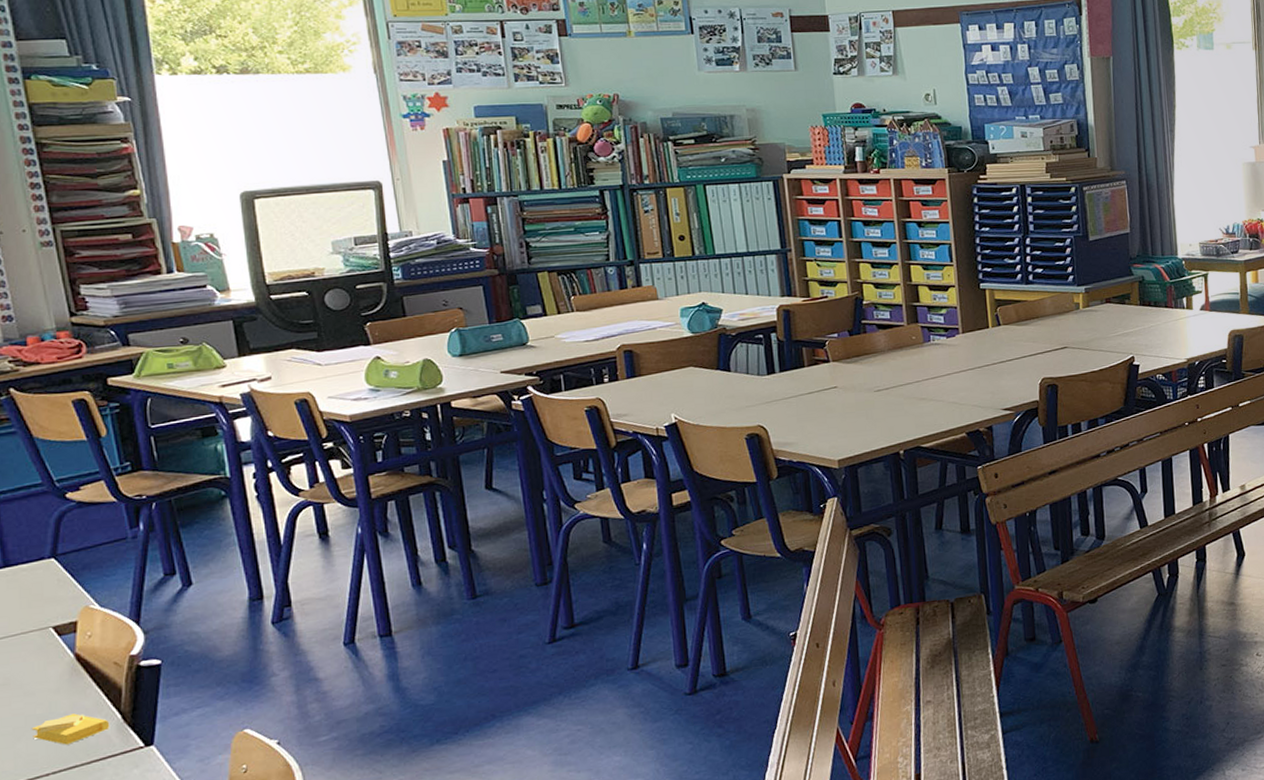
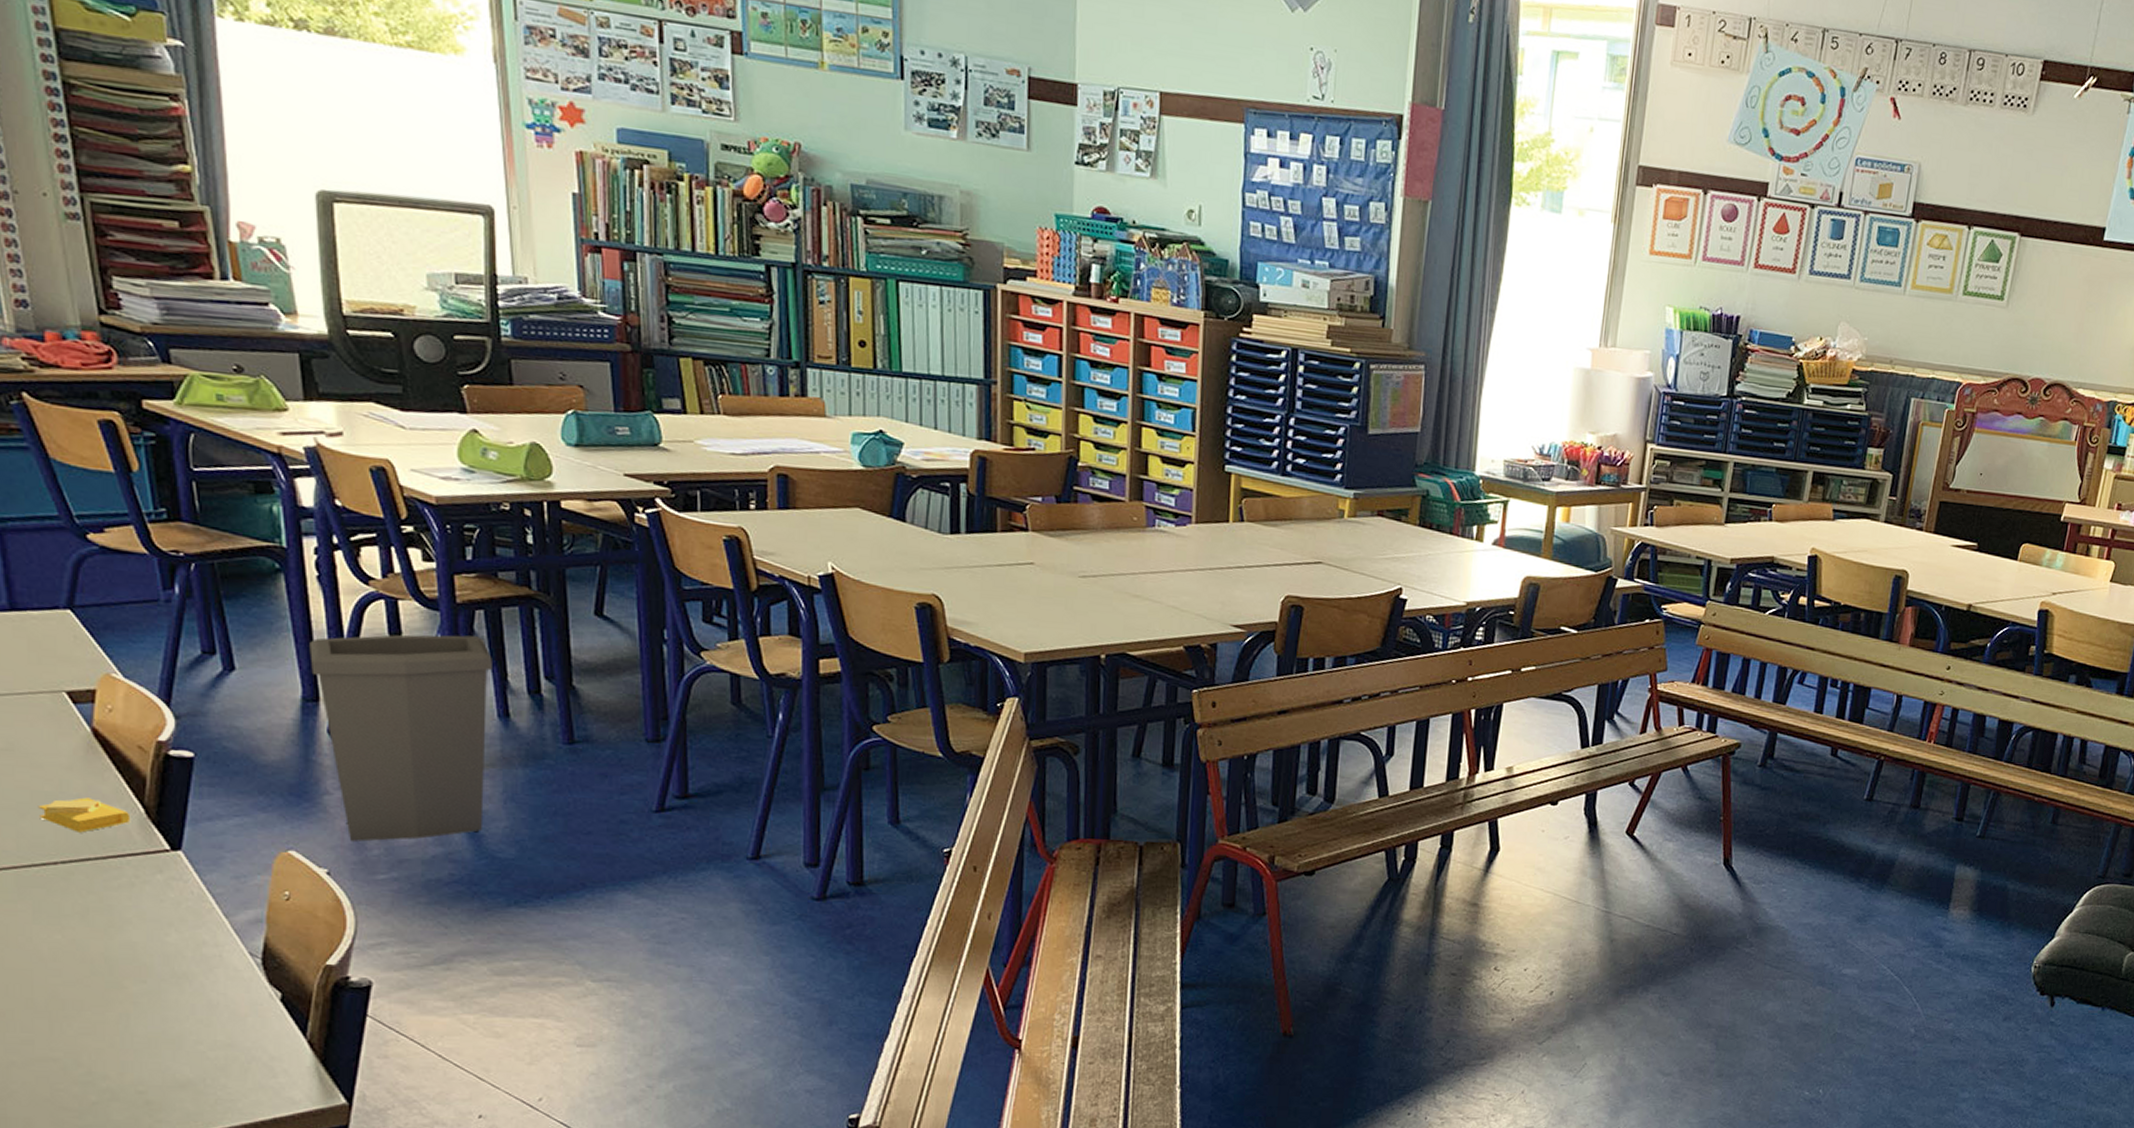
trash bin: none [253,523,406,712] -> present [310,634,492,841]

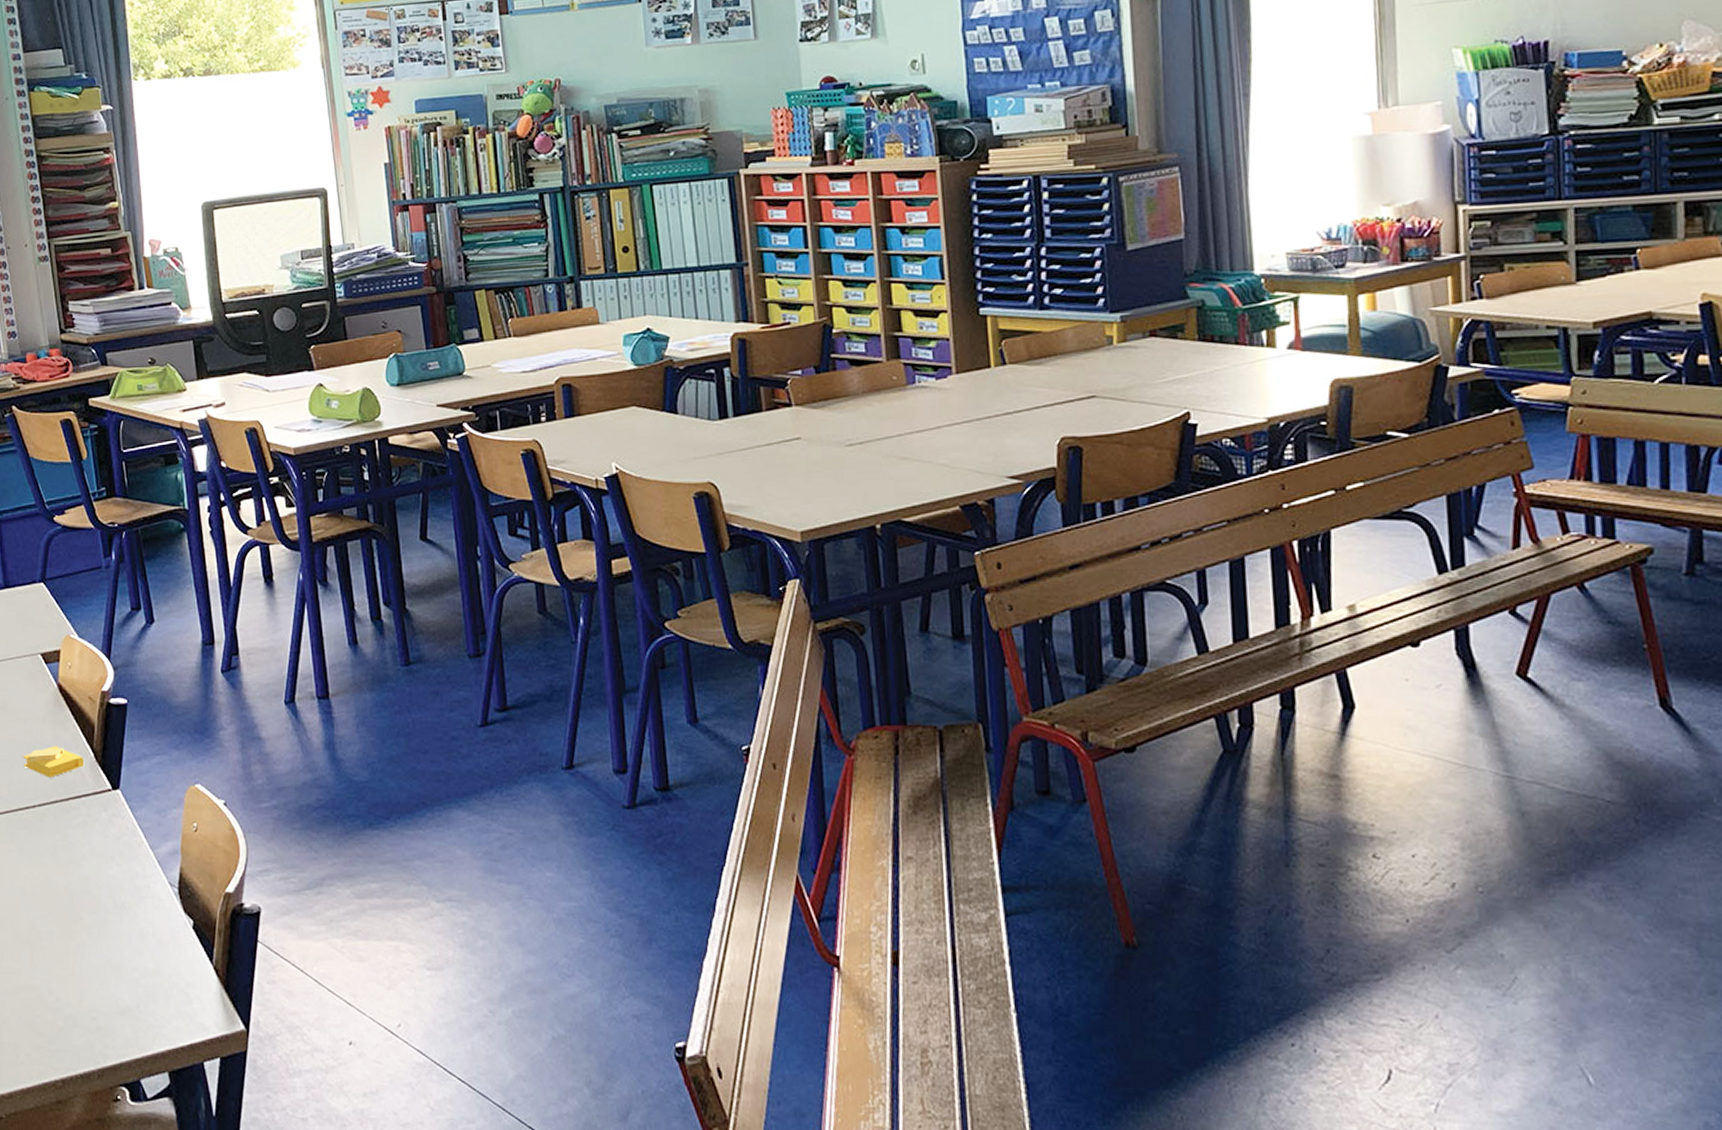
trash bin: present [310,634,492,841] -> none [206,571,342,772]

